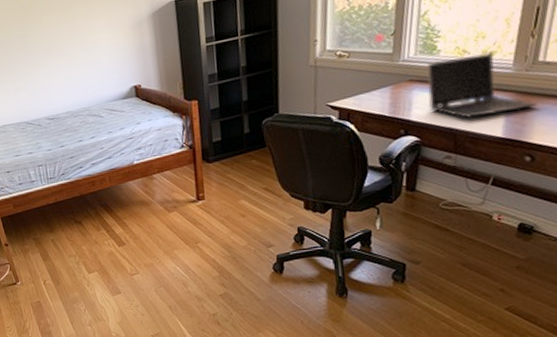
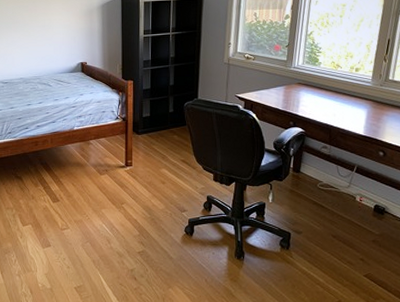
laptop computer: present [427,51,537,118] -> none [311,68,388,117]

